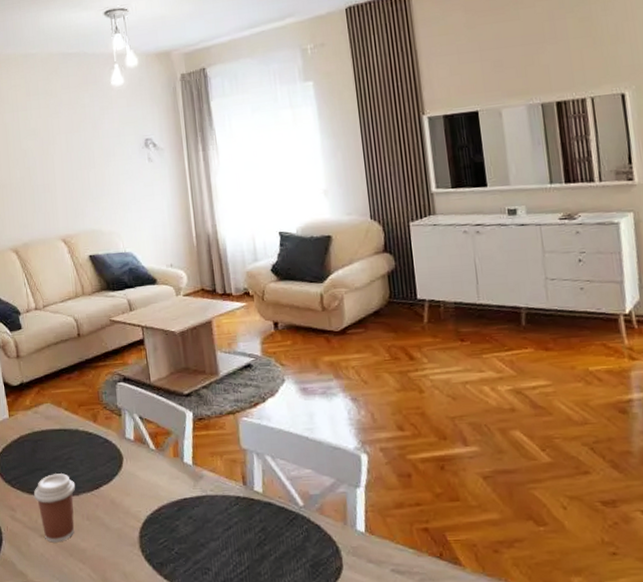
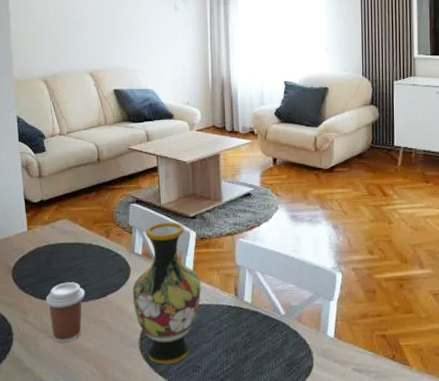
vase: none [126,401,204,565] -> present [132,222,201,363]

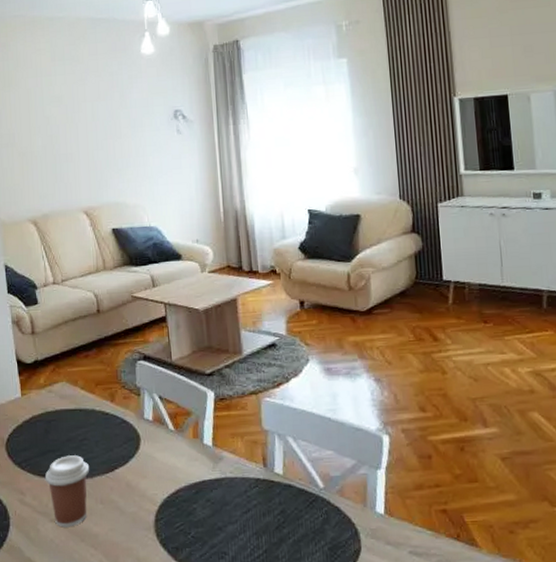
vase: present [132,222,201,363] -> none [143,380,224,550]

